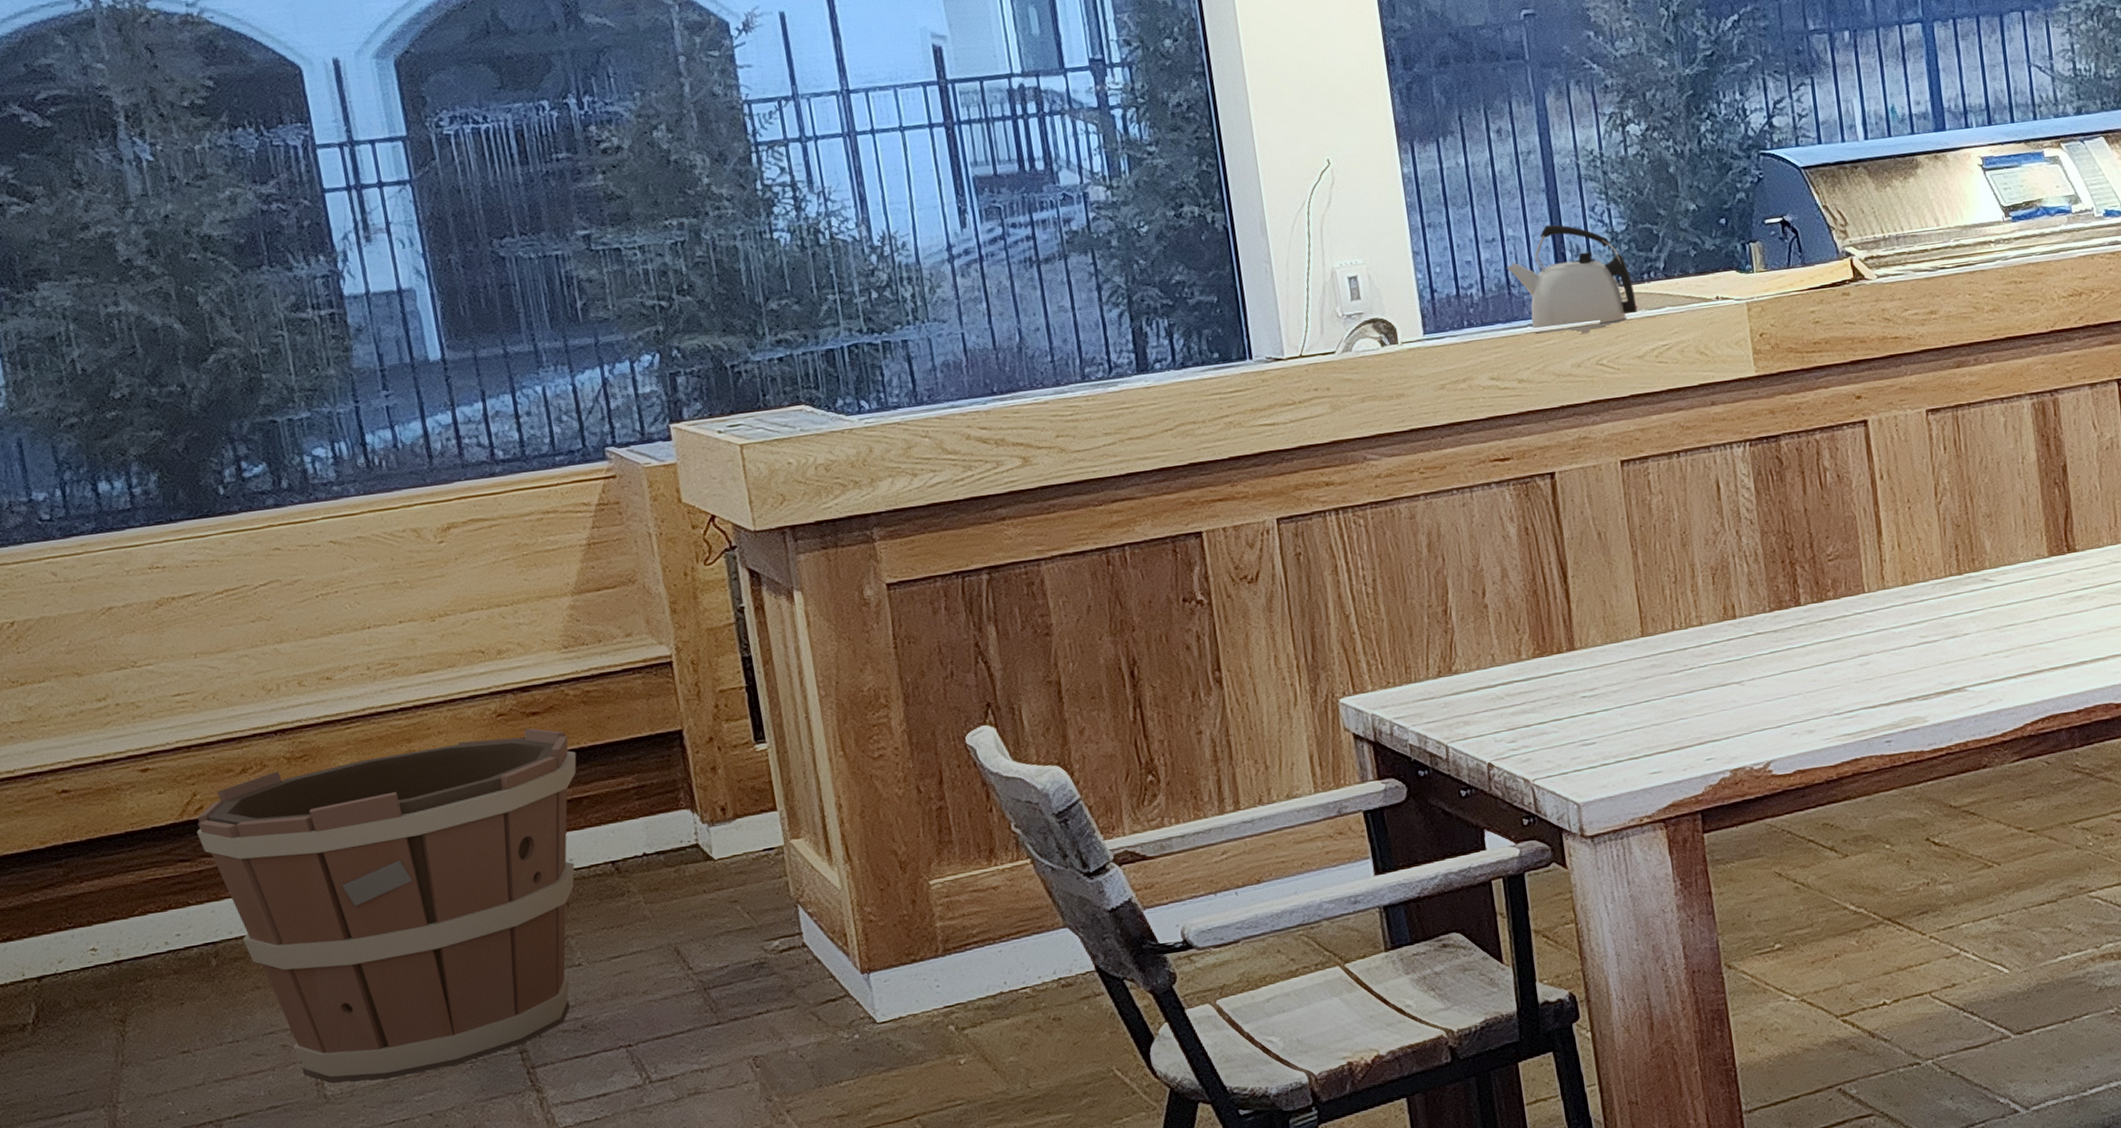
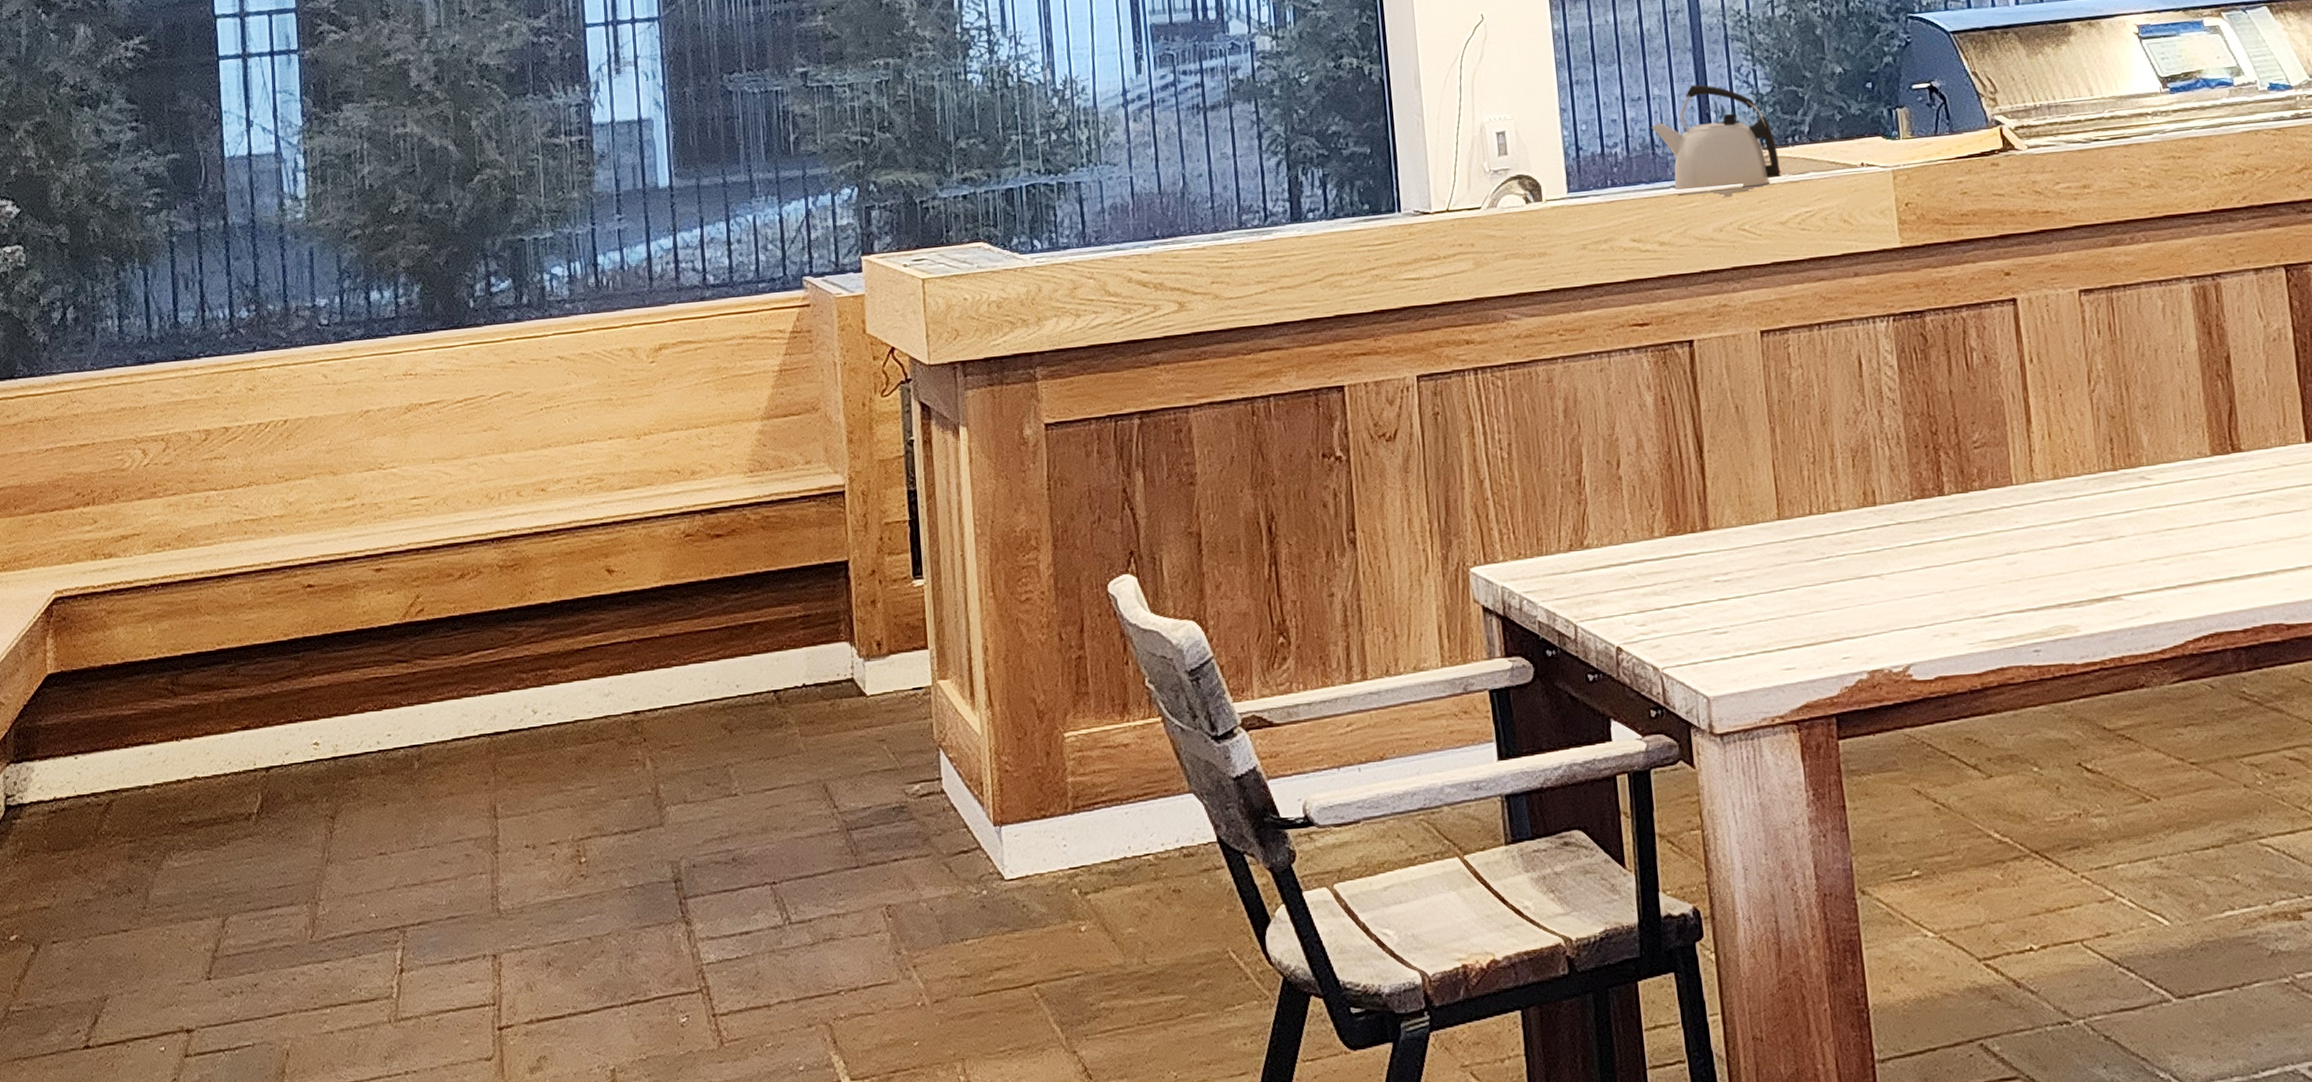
wooden bucket: present [196,728,577,1083] -> none [415,550,752,898]

